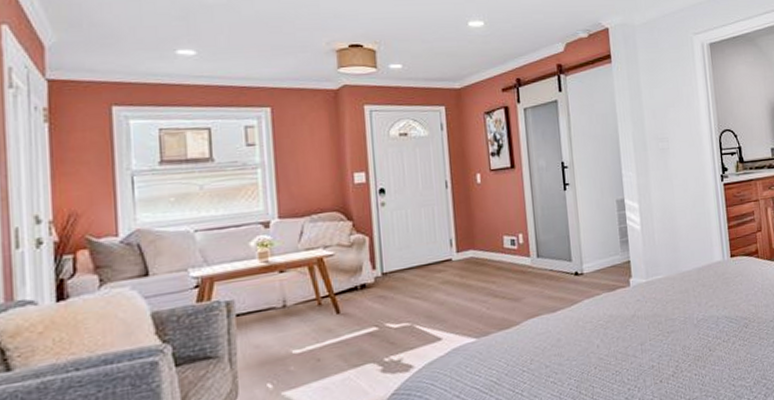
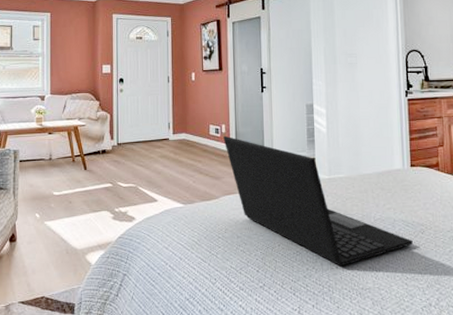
laptop: none [521,246,738,380] -> present [223,135,413,267]

